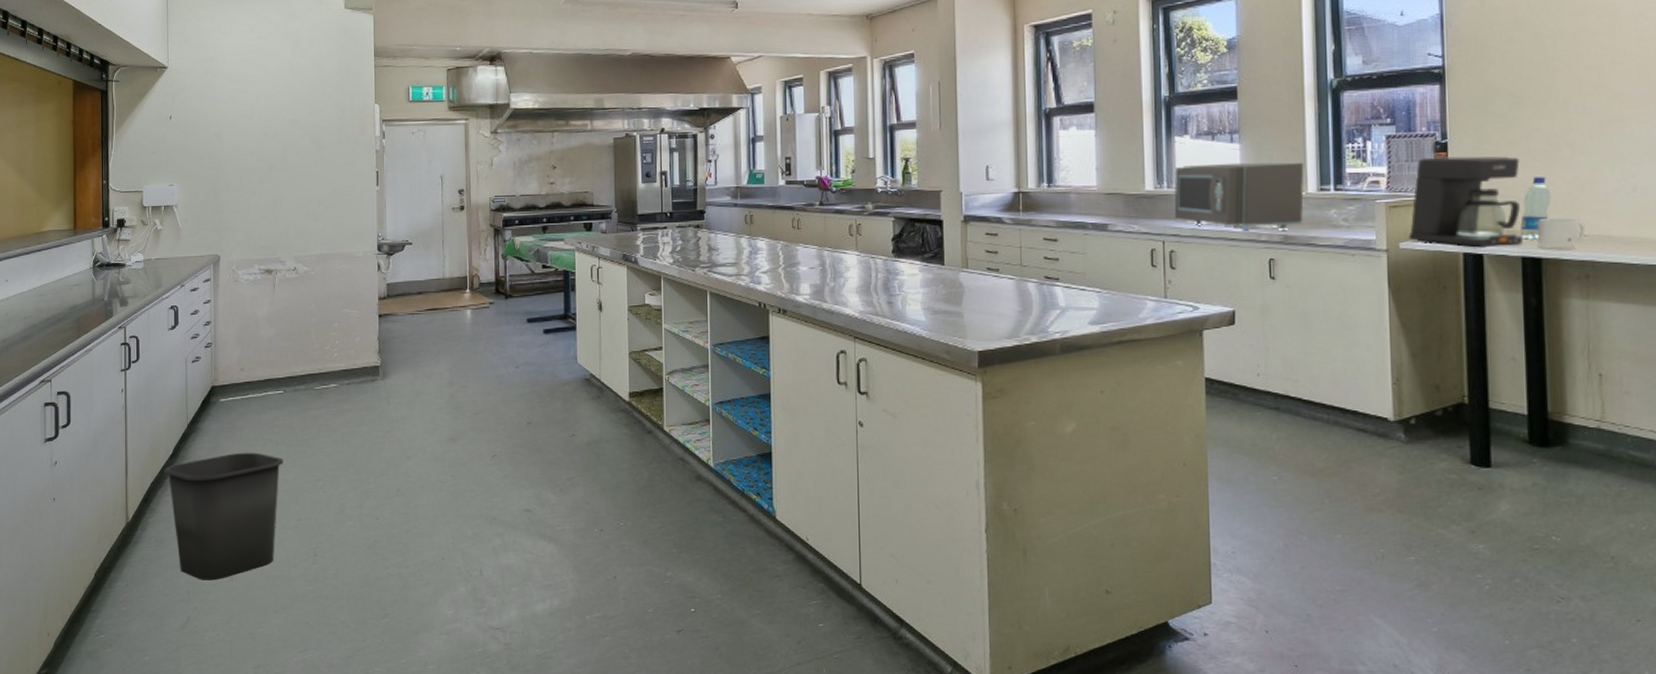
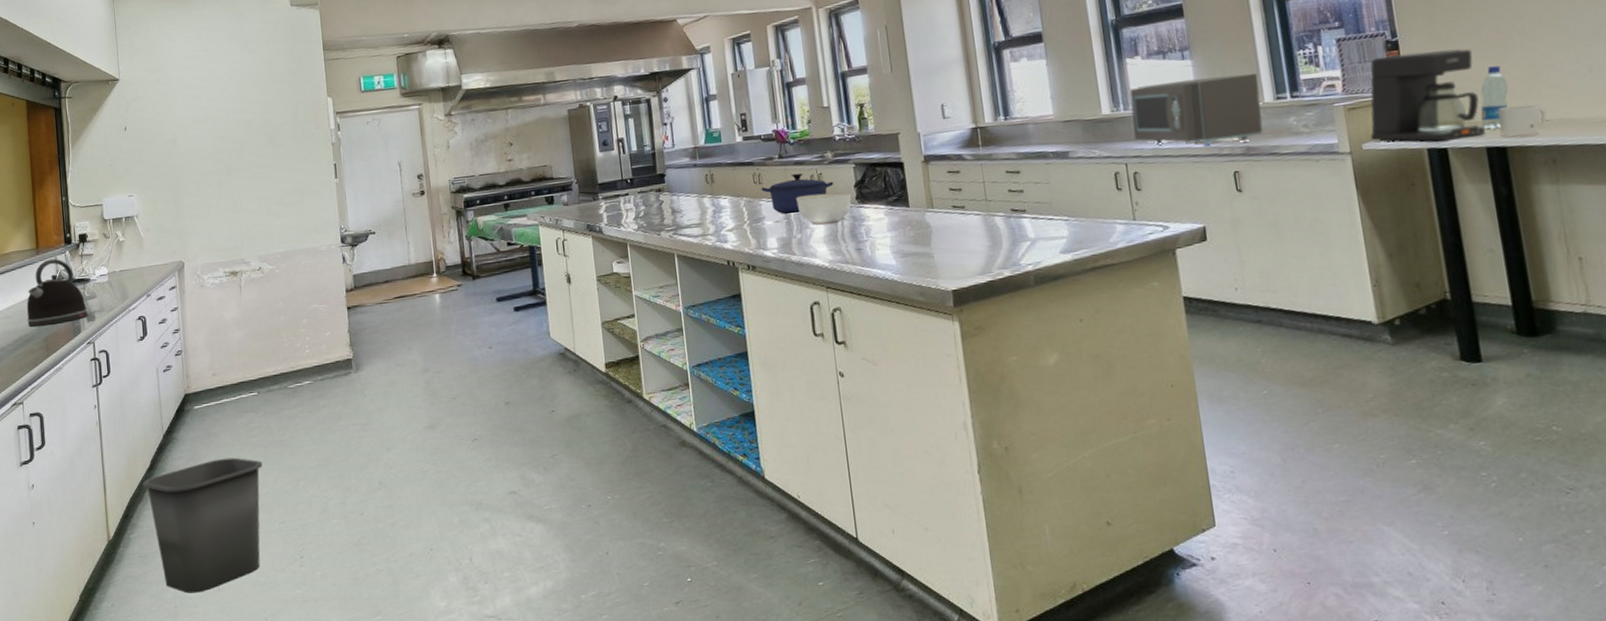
kettle: none [59,241,121,306] -> present [26,258,88,327]
cooking pot: none [799,221,872,263] -> present [761,173,834,215]
bowl: none [833,244,889,276] -> present [796,192,852,226]

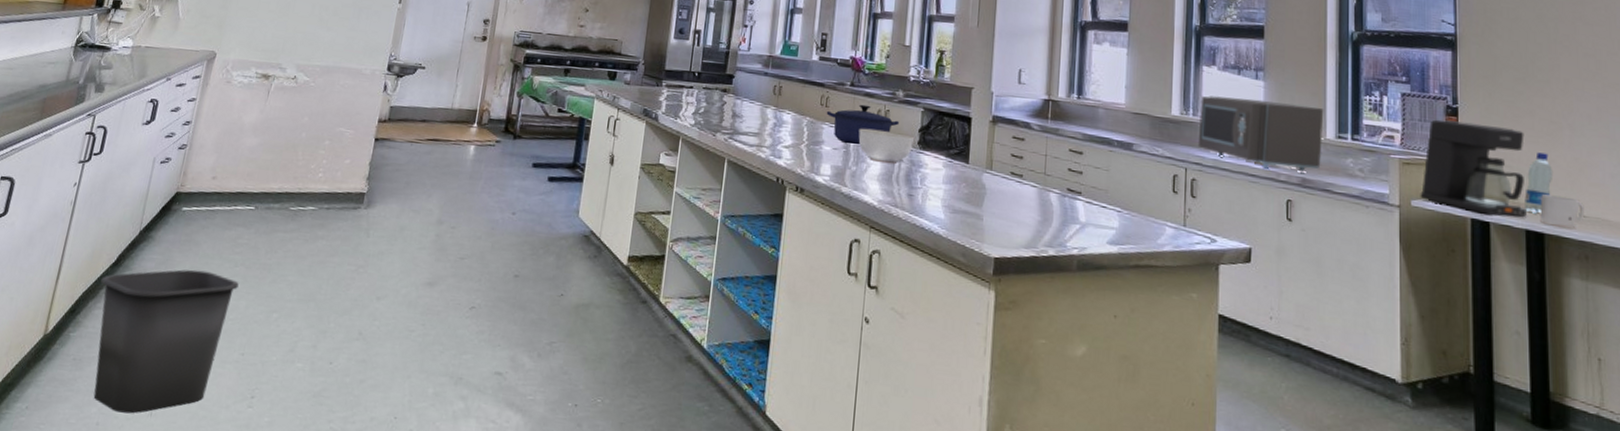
kettle: present [26,258,88,327] -> none [29,17,99,88]

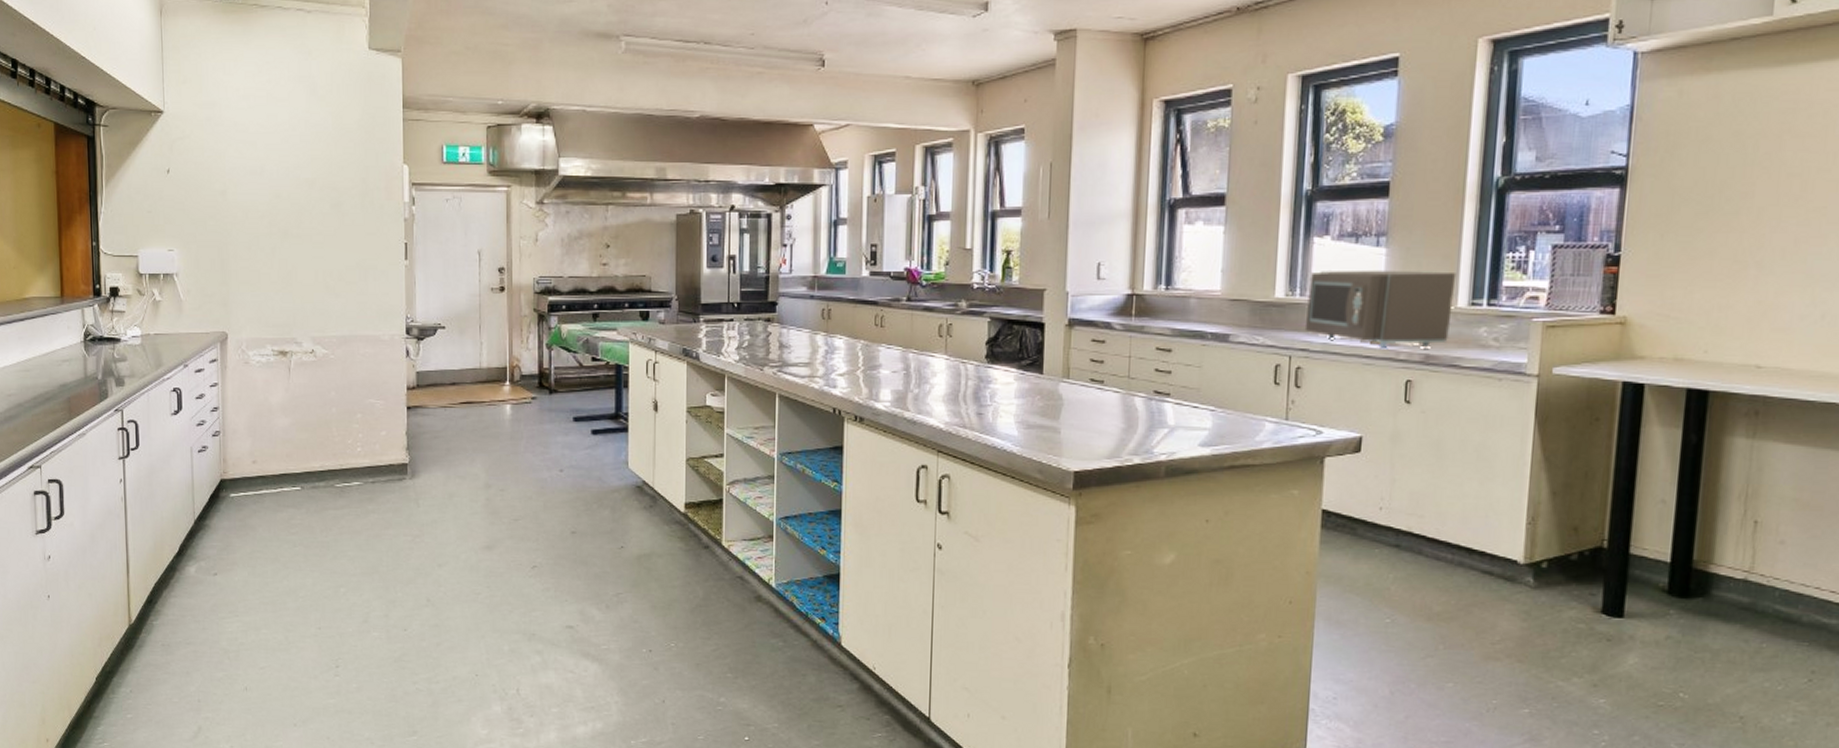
waste bin: present [93,269,239,413] -> none [169,553,301,690]
cooking pot: present [826,104,900,147] -> none [882,320,964,367]
bowl: present [858,128,915,165] -> none [919,346,982,383]
coffee maker: present [1420,119,1527,217] -> none [1563,272,1699,375]
bottle: present [1524,152,1554,214] -> none [1689,299,1730,369]
mug: present [1540,194,1585,229] -> none [1705,346,1762,383]

